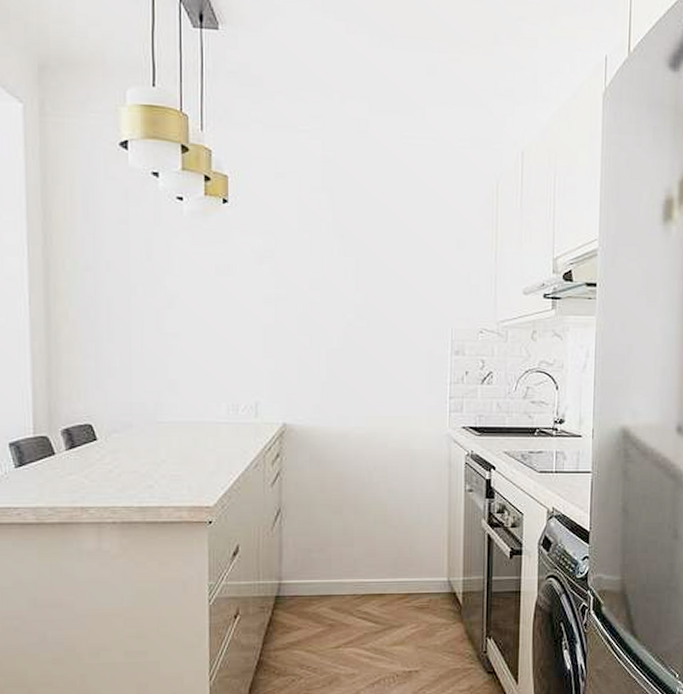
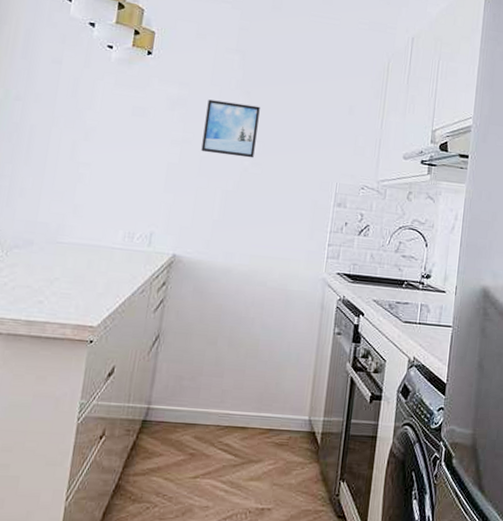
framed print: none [298,248,357,310] -> present [201,99,260,158]

